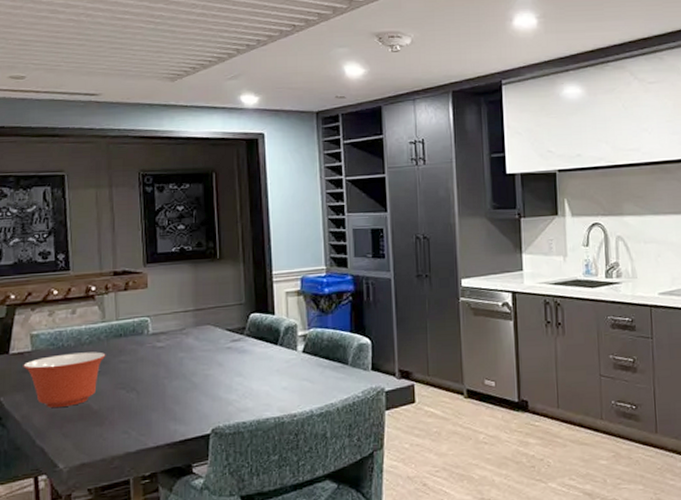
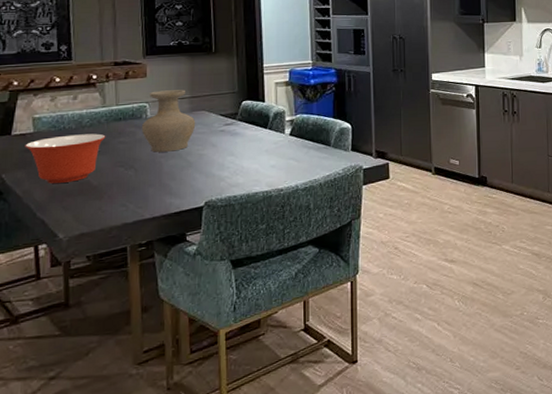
vase: none [142,301,201,373] -> present [141,90,196,152]

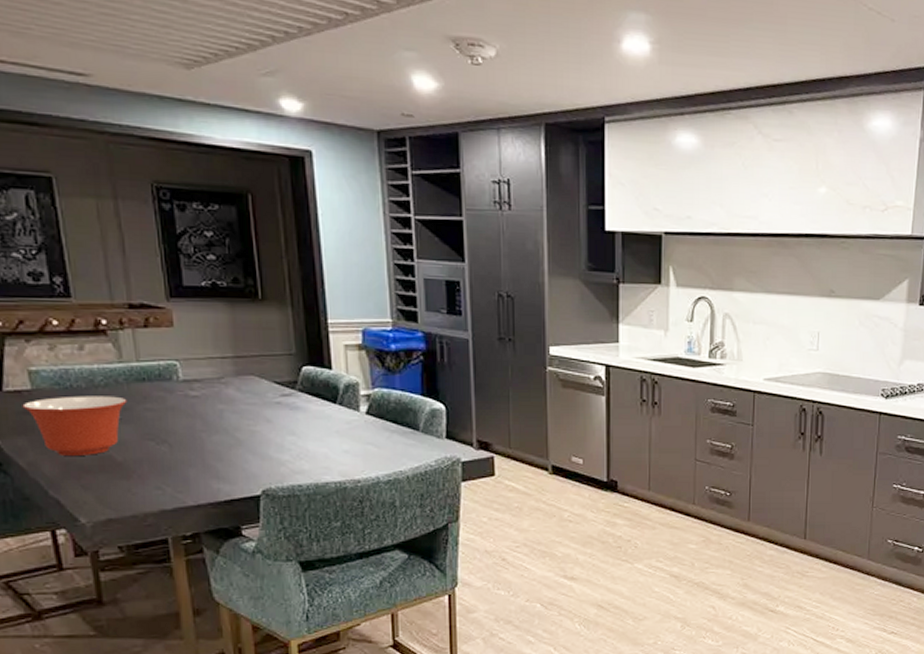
vase: present [141,90,196,152] -> none [172,345,244,425]

